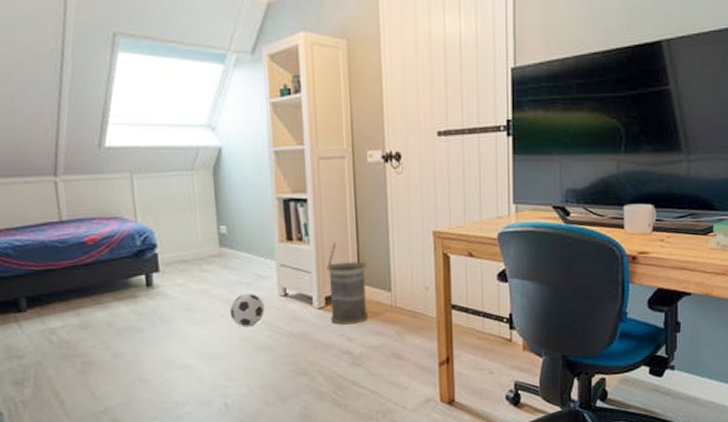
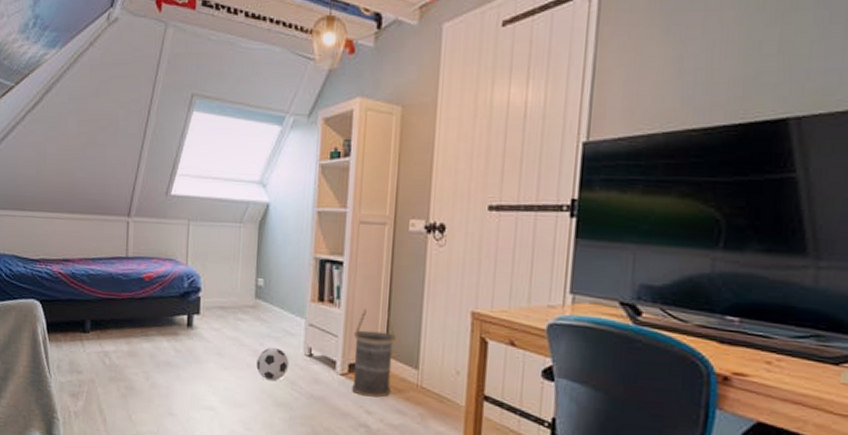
mug: present [623,203,657,236] -> none [714,311,764,354]

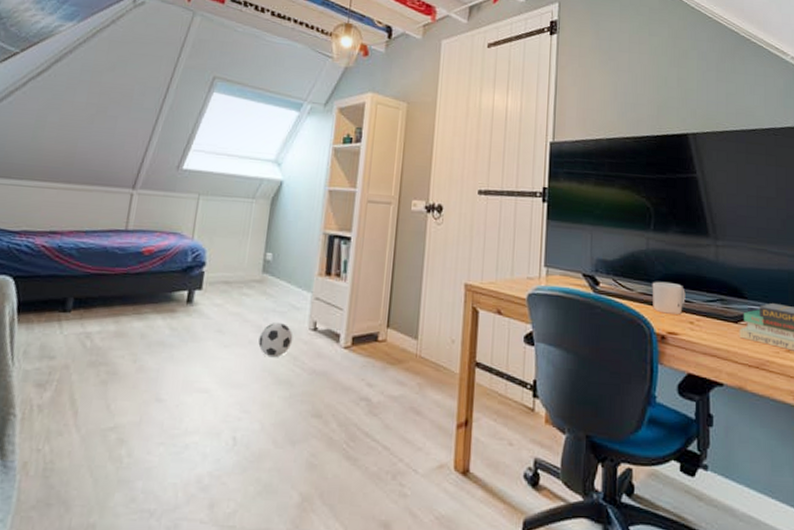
basket: present [352,308,395,398] -> none [354,281,397,369]
mug: none [714,311,764,354] -> present [652,281,686,316]

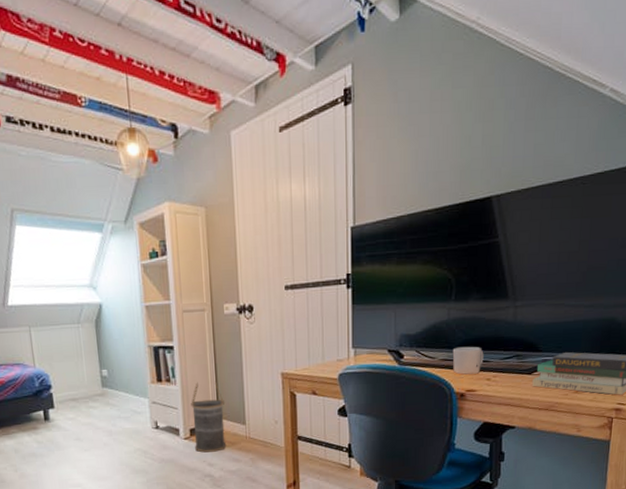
soccer ball: present [258,323,293,358] -> none [112,426,141,454]
basket: none [354,281,397,369] -> present [191,381,227,453]

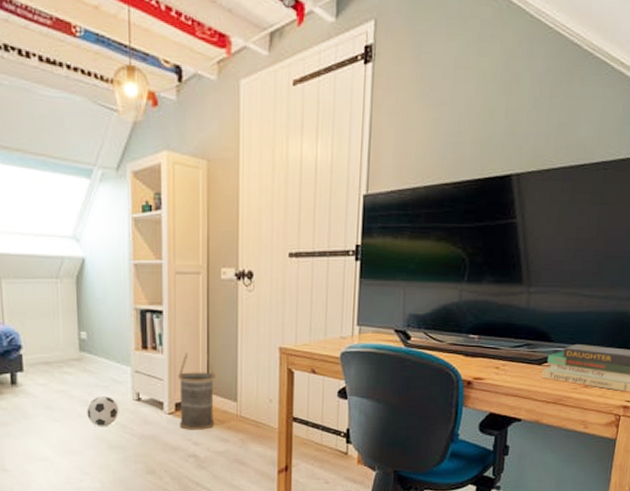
soccer ball: none [112,426,141,454] -> present [87,397,119,427]
mug: present [452,346,484,376] -> none [461,331,494,362]

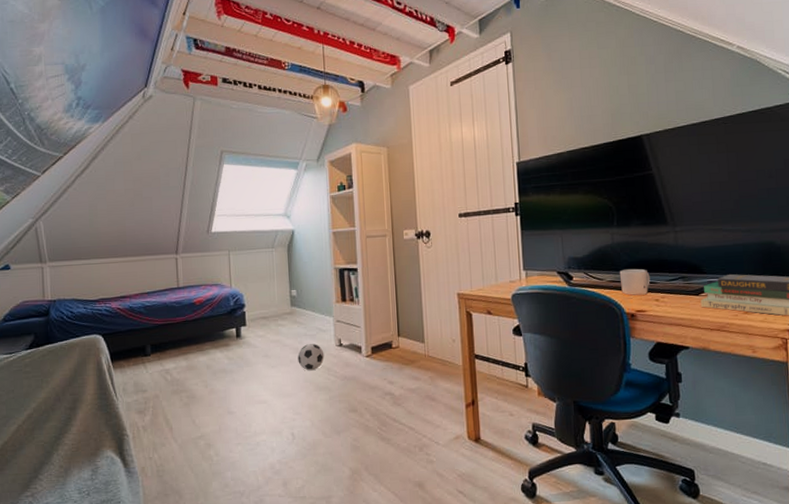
basket: present [178,352,215,430] -> none [373,301,406,370]
mug: none [461,331,494,362] -> present [619,268,650,296]

